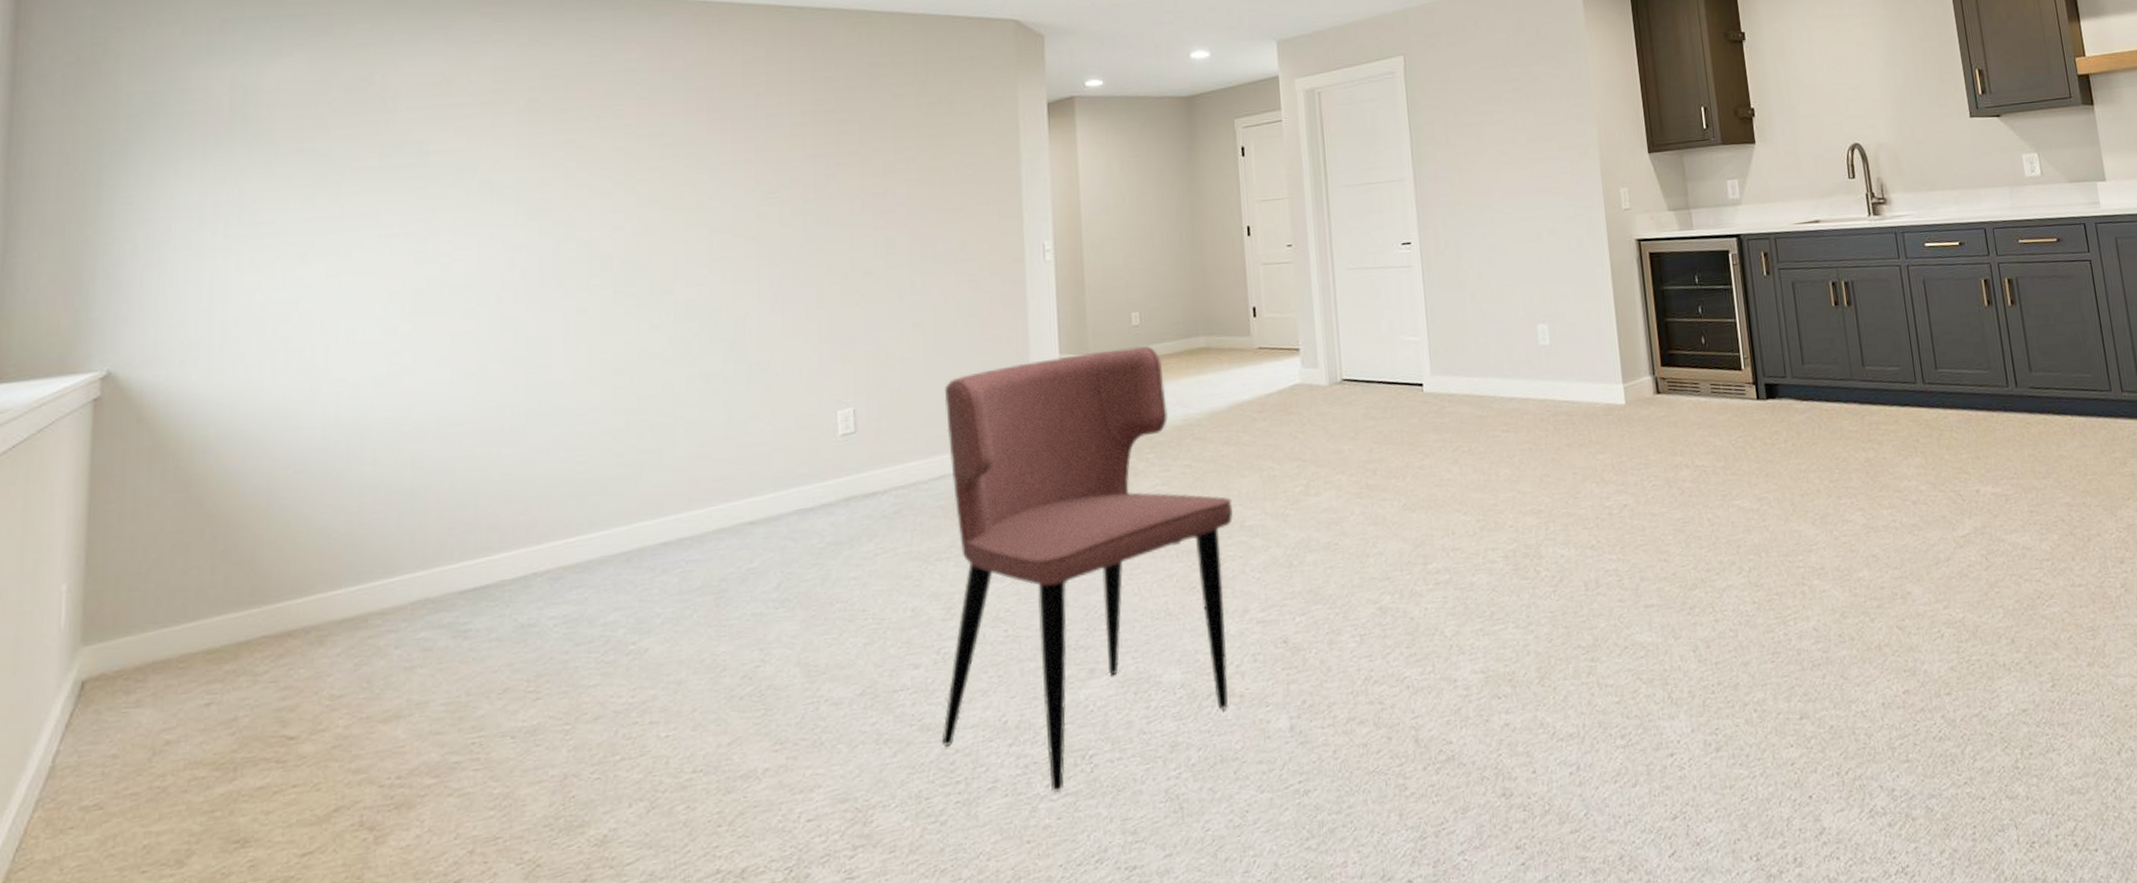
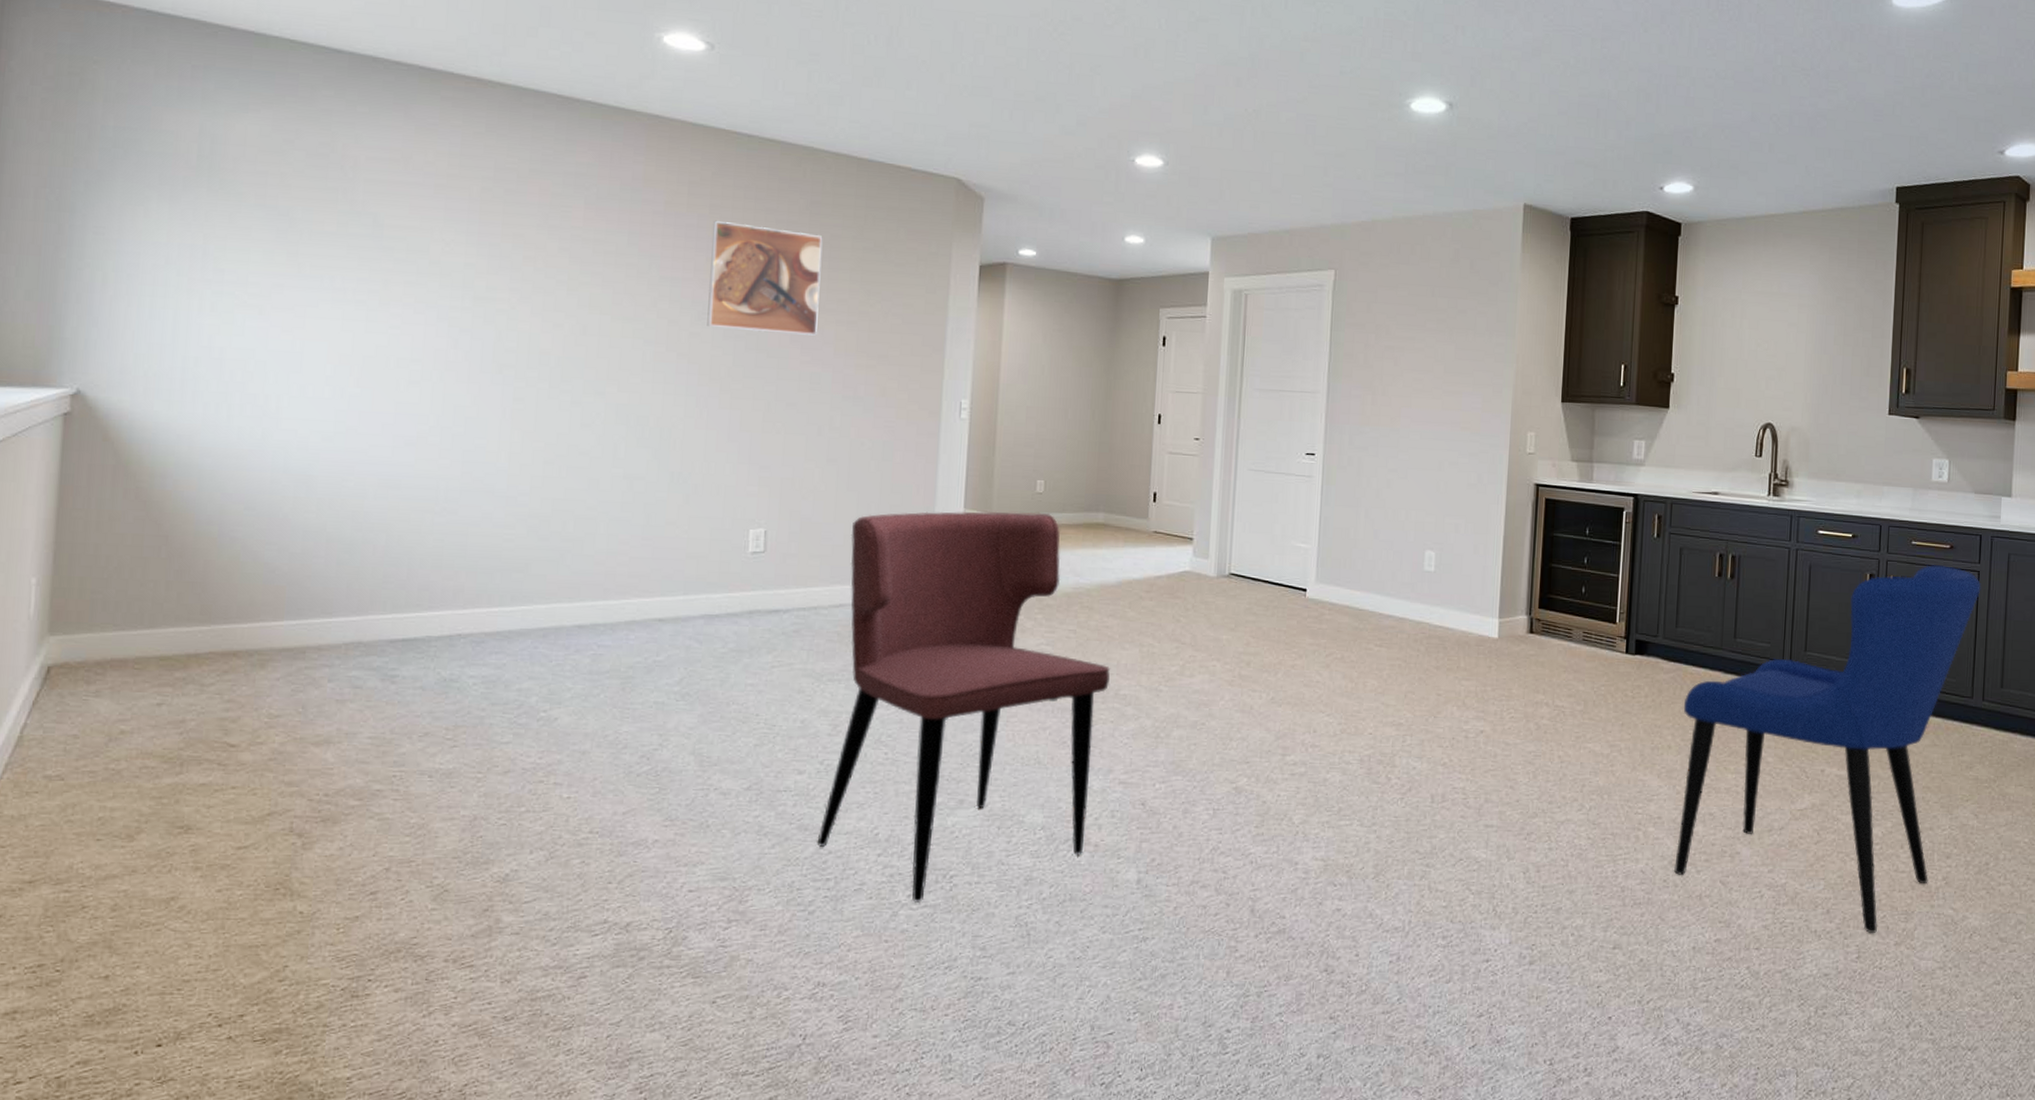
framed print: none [772,96,888,205] -> present [707,221,823,336]
dining chair: none [1824,259,2107,658] -> present [1673,565,1981,934]

